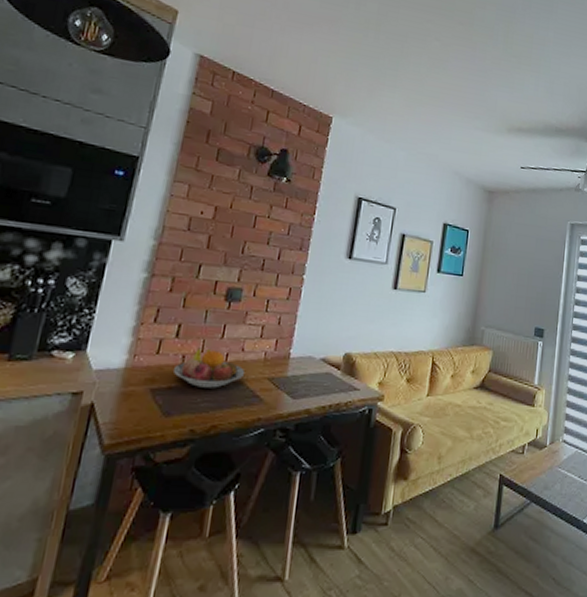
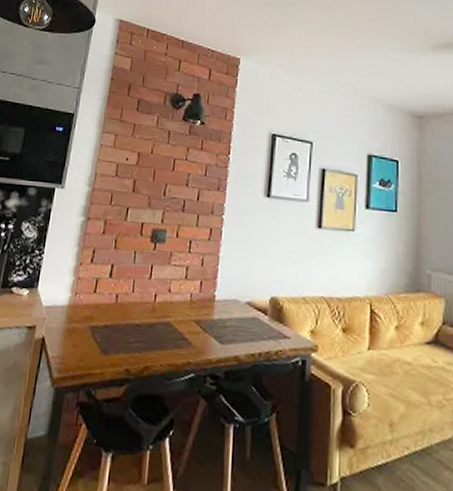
fruit bowl: present [174,347,246,388] -> none [109,287,173,329]

